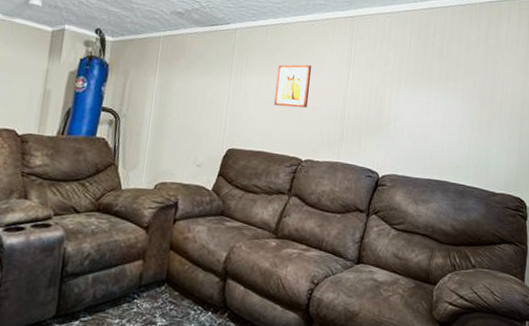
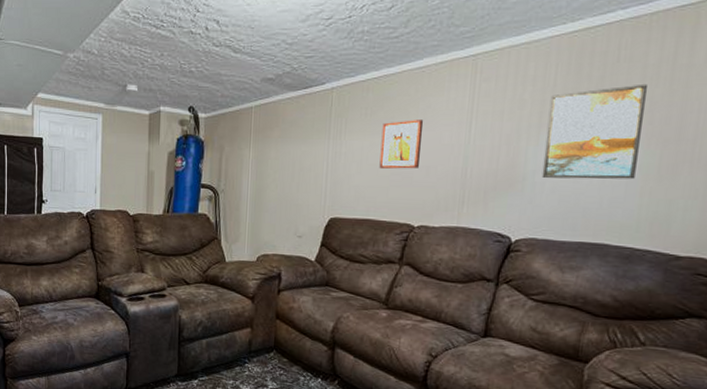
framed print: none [401,55,471,130] -> present [541,83,647,180]

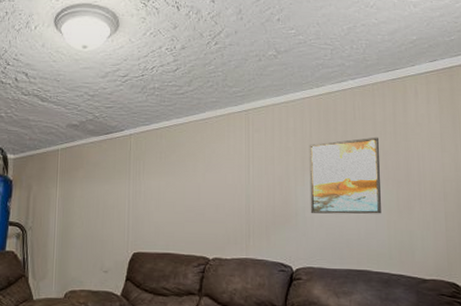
wall art: present [379,120,424,169] -> none [175,163,210,207]

